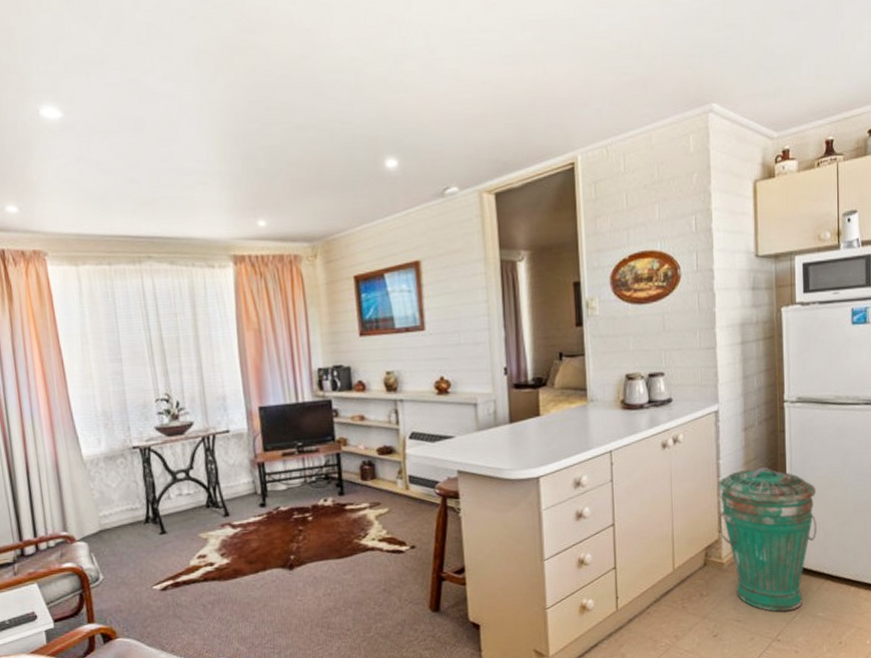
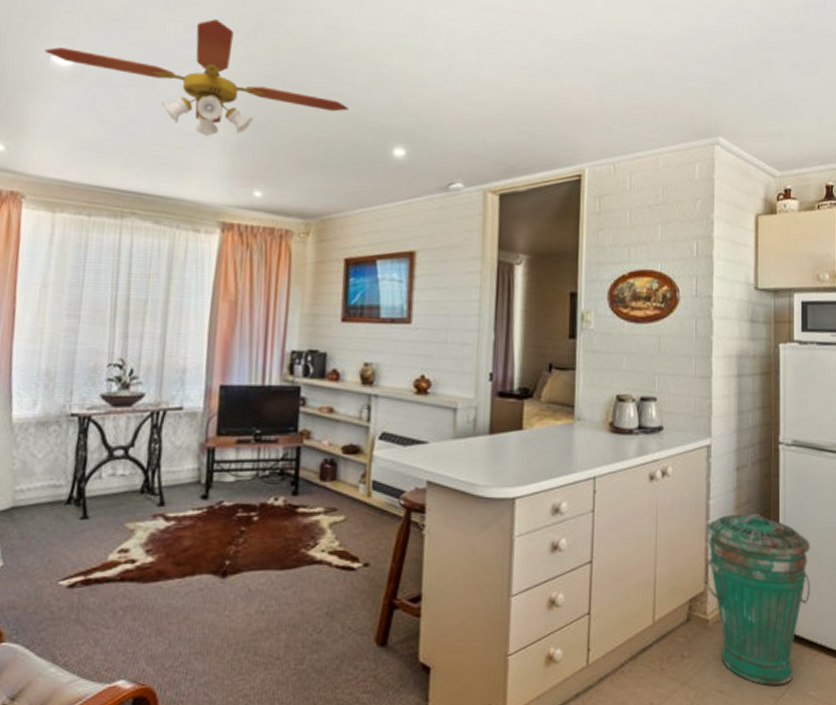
ceiling fan: none [32,48,336,172] -> present [45,19,349,136]

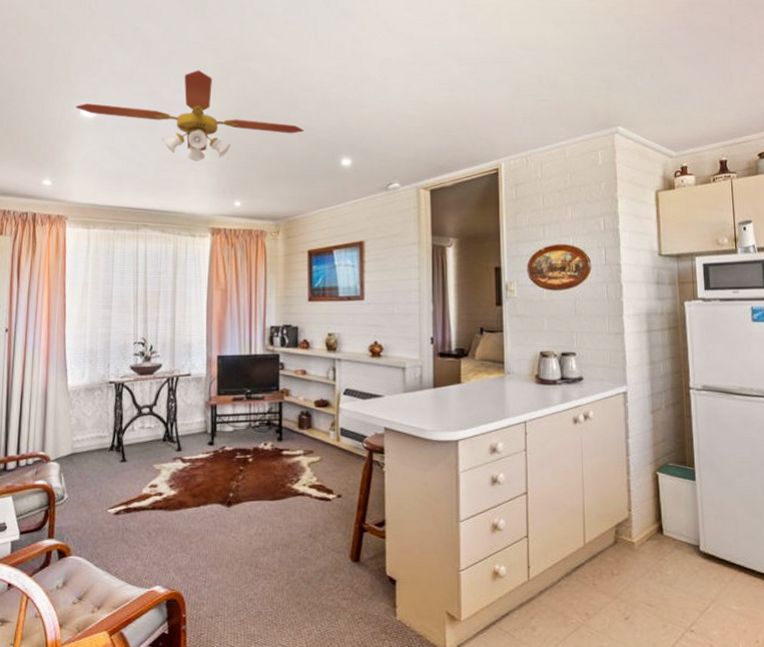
trash can: present [705,512,810,685] -> none [627,449,727,600]

